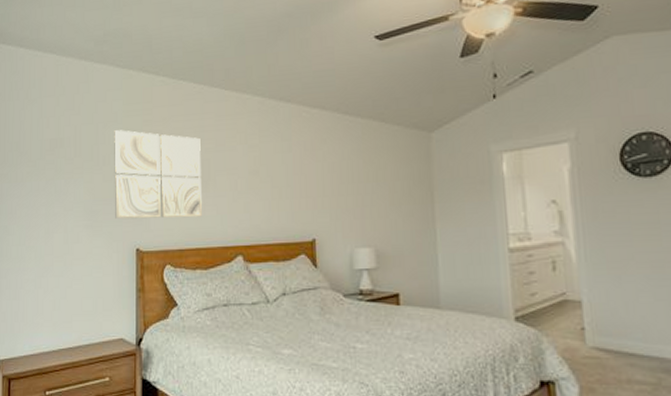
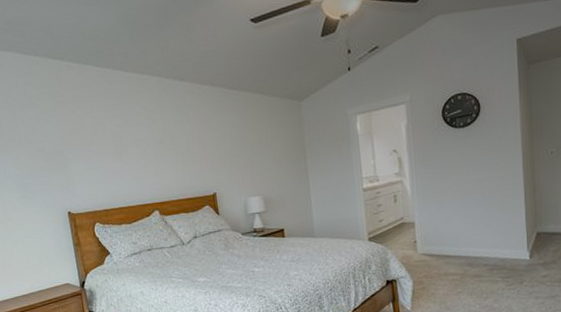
wall art: present [114,129,203,219] -> none [30,111,121,189]

